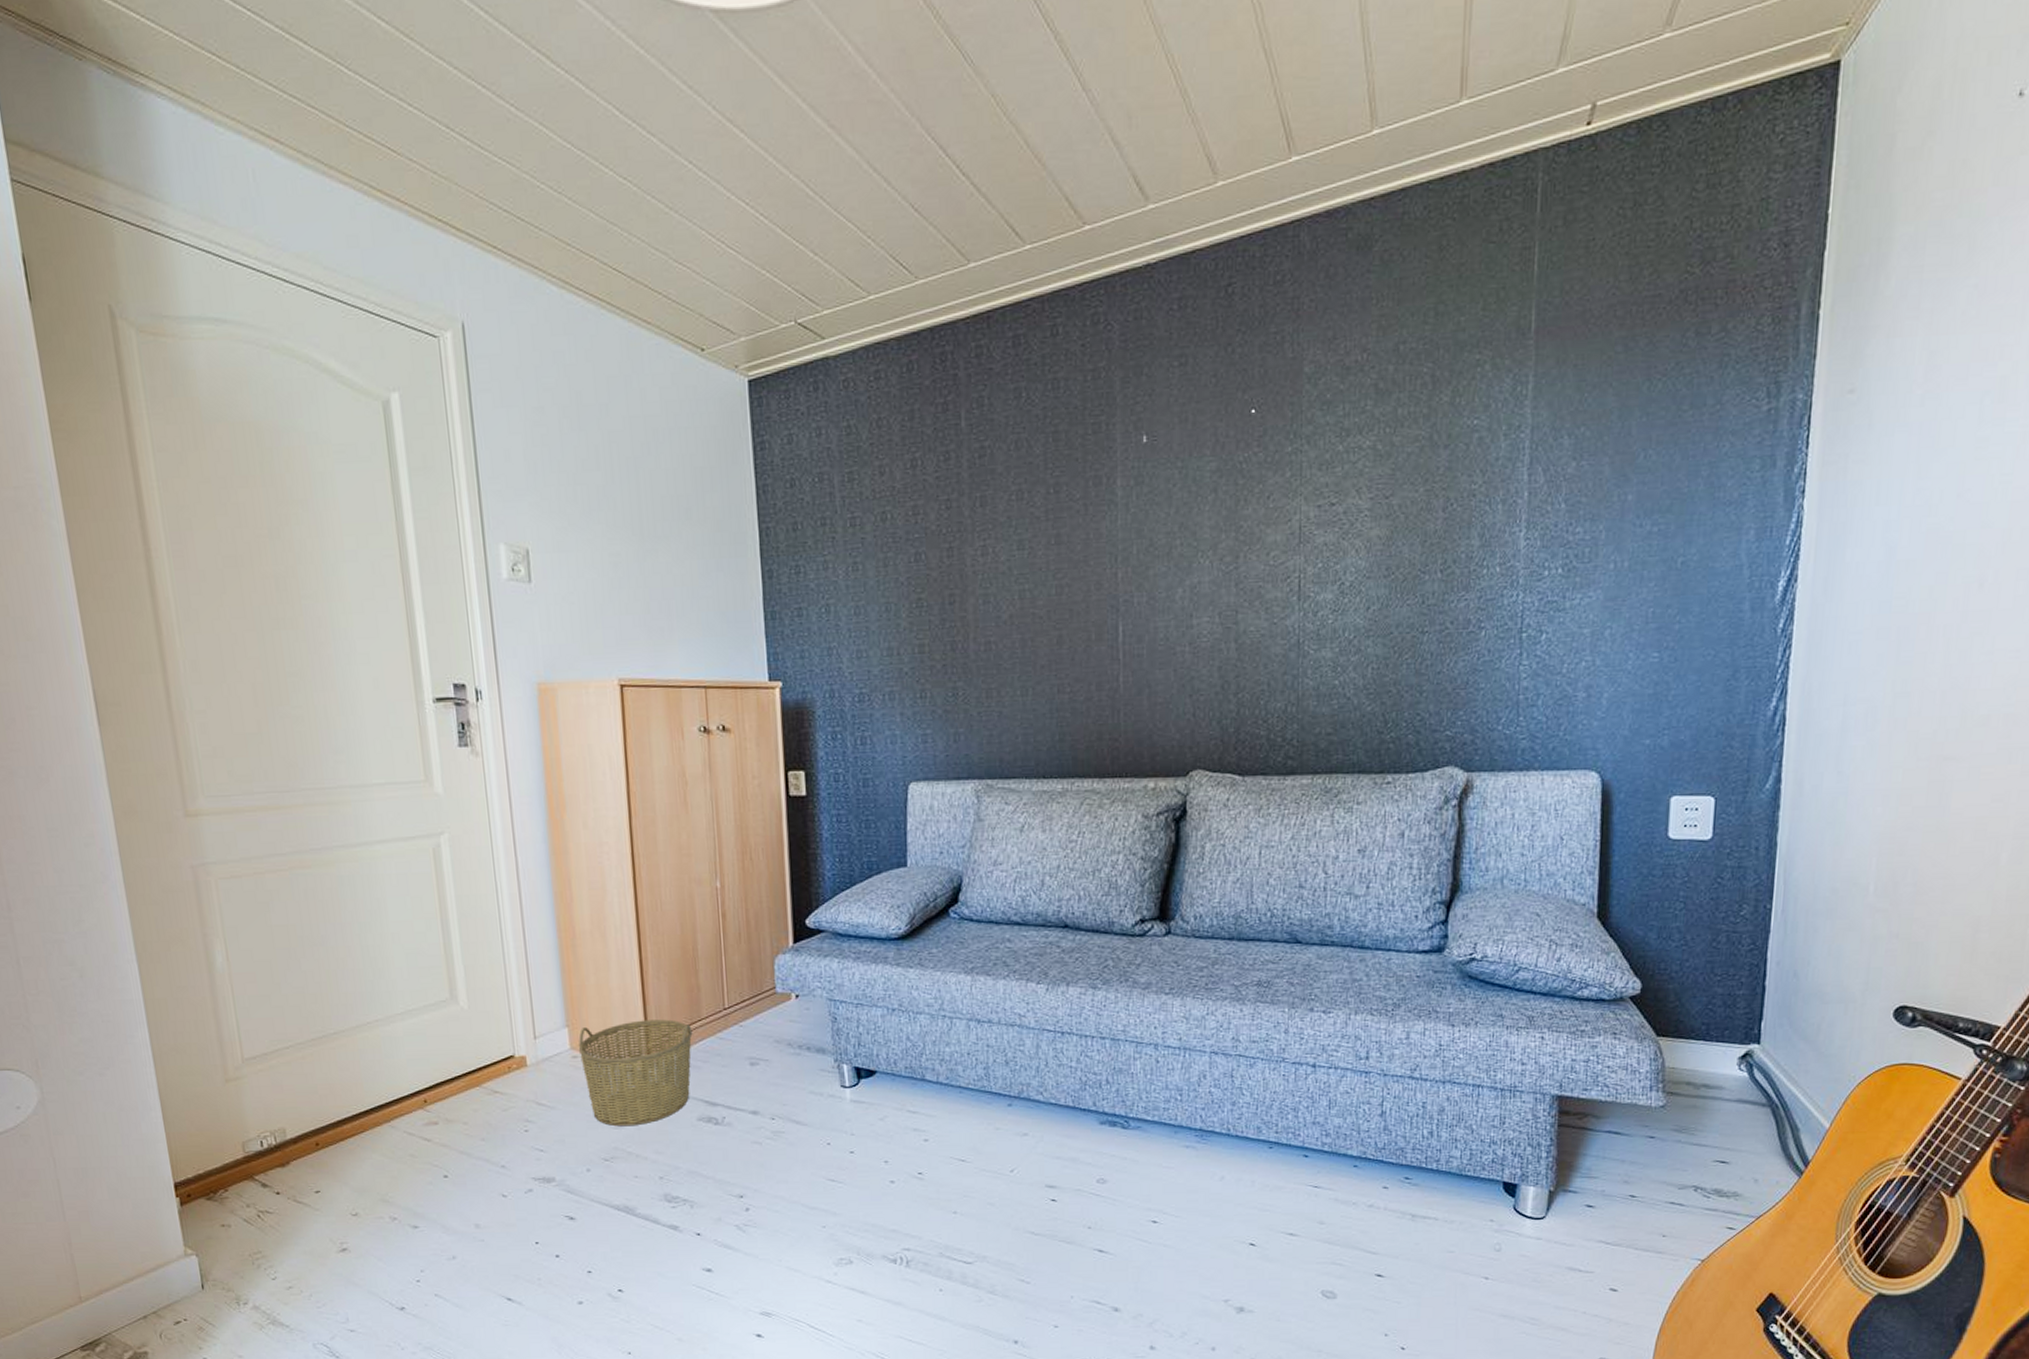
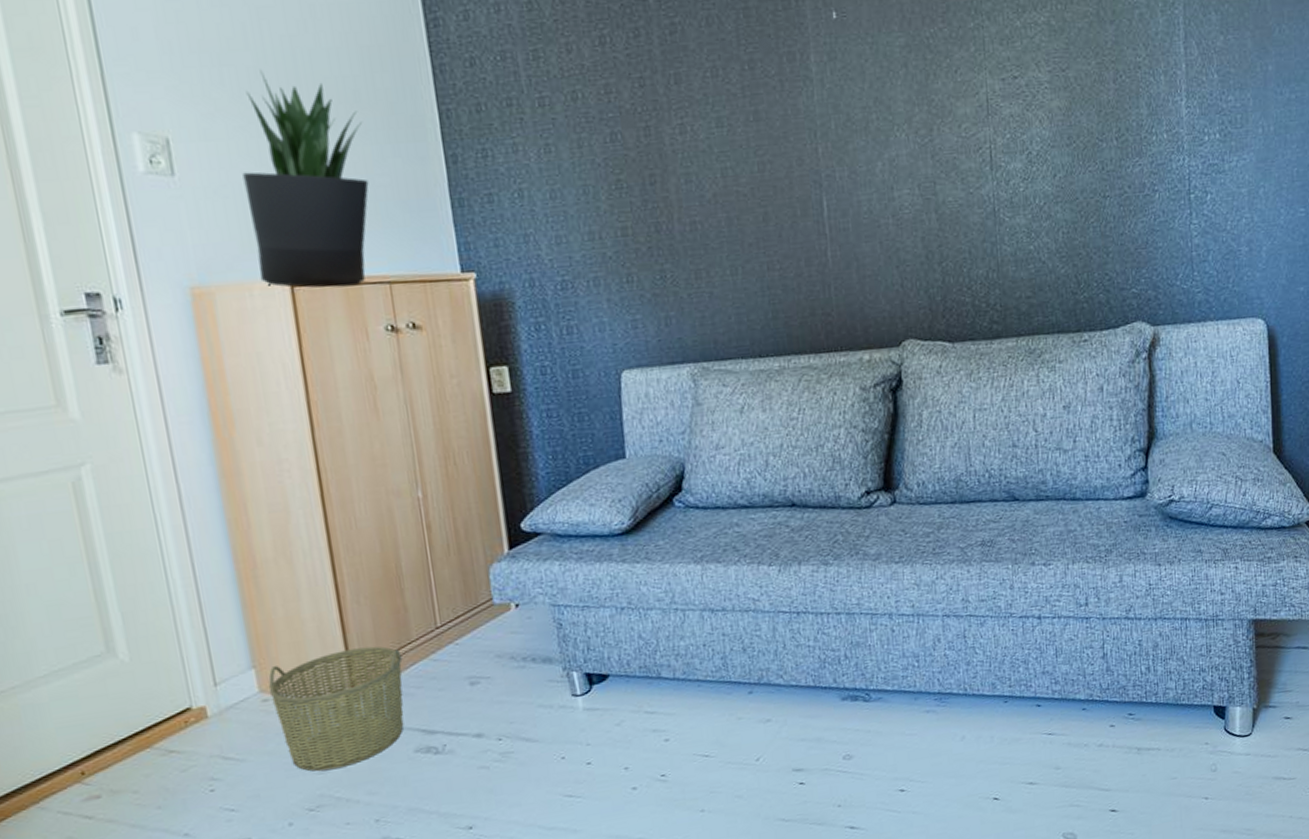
planter: none [587,489,693,690] -> present [242,71,369,288]

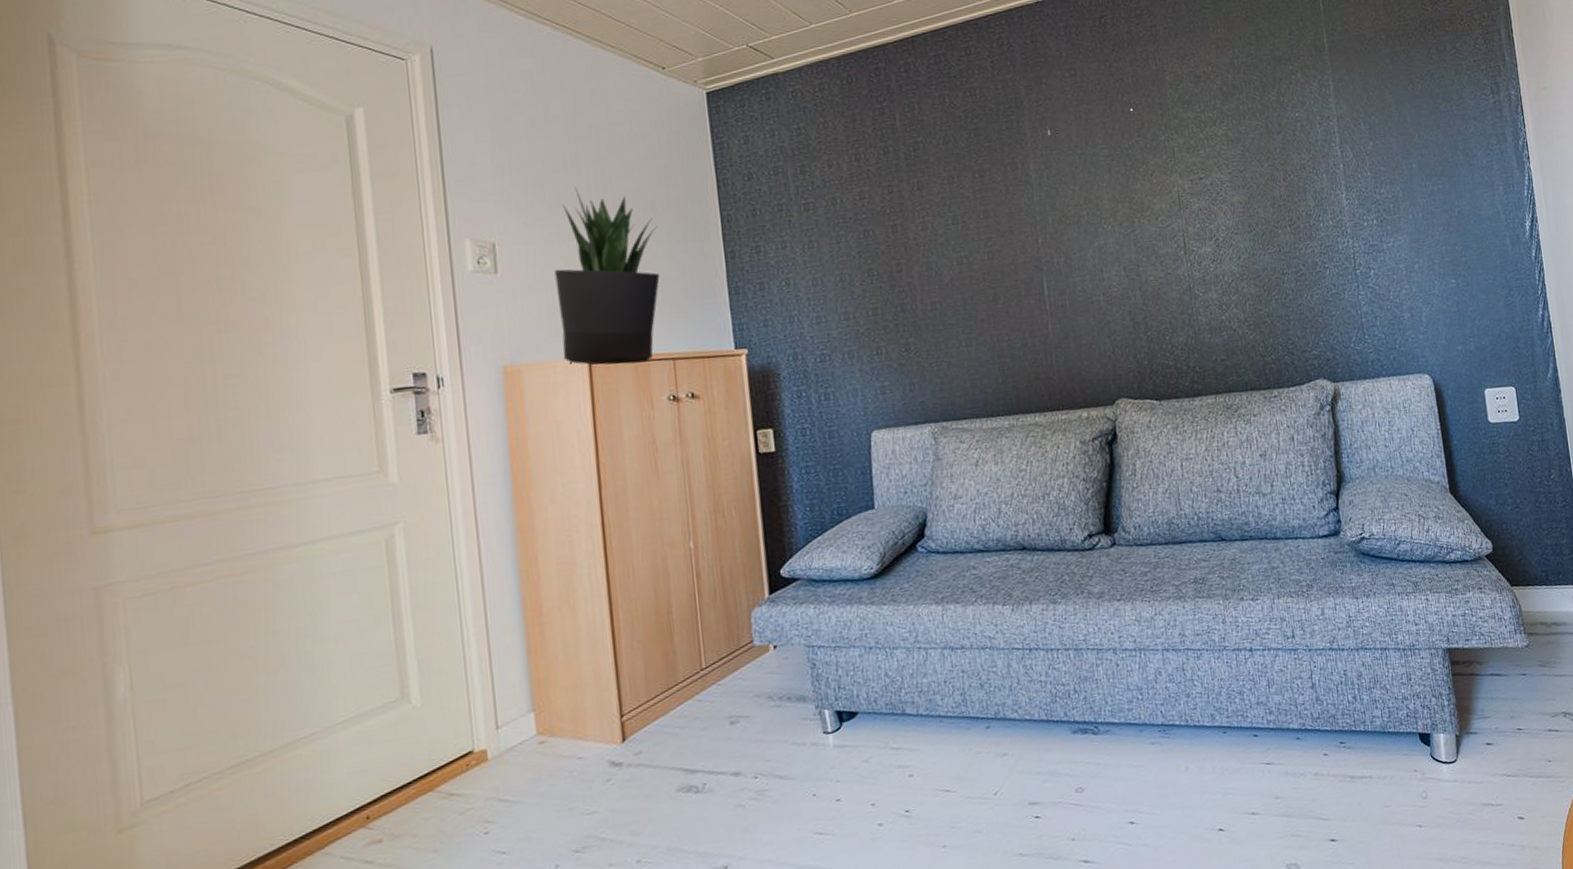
basket: present [268,646,404,771] -> none [545,688,669,812]

